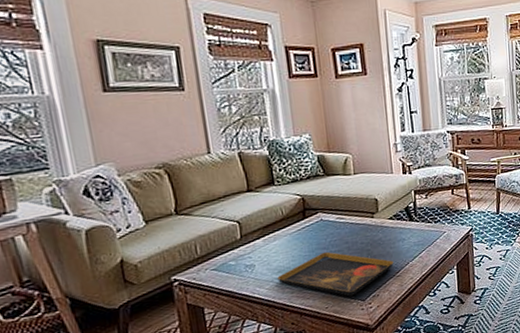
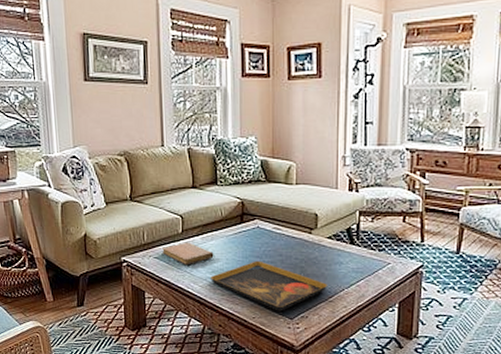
notebook: none [220,247,279,271] -> present [162,242,214,266]

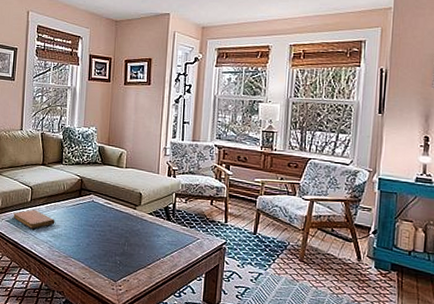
decorative tray: present [210,260,327,311] -> none [51,229,147,274]

